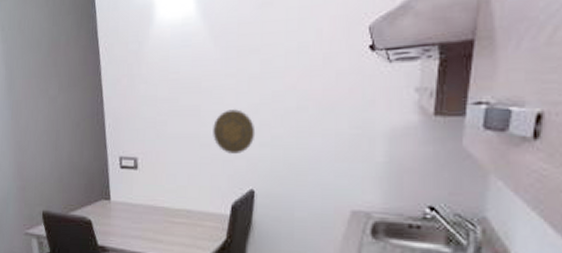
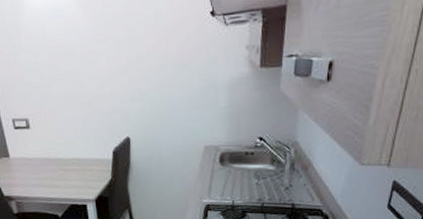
decorative plate: present [213,109,256,155] -> none [90,71,126,110]

